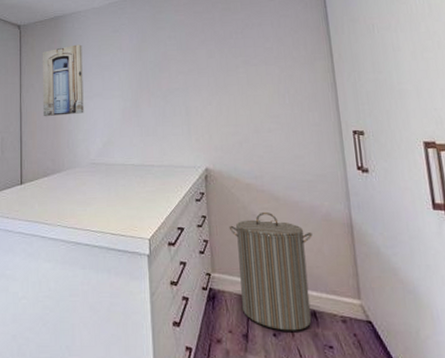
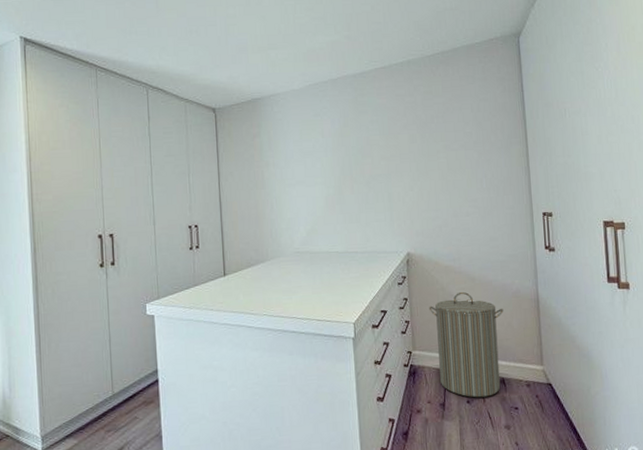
wall art: present [42,44,84,117] -> none [240,129,287,207]

